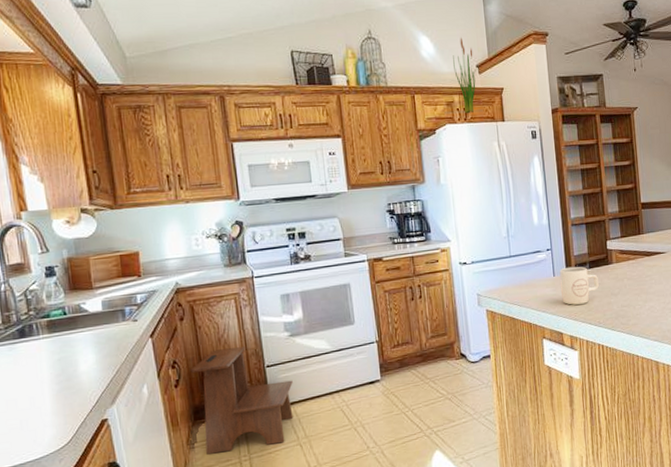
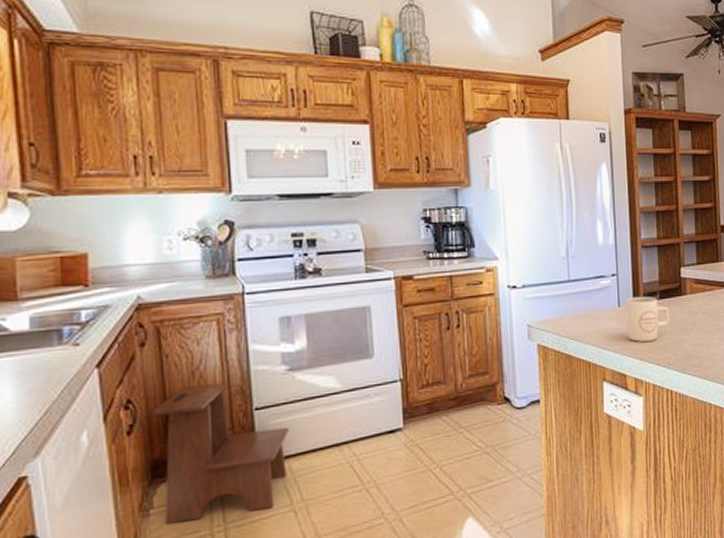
plant: present [453,37,478,114] -> none [511,15,541,107]

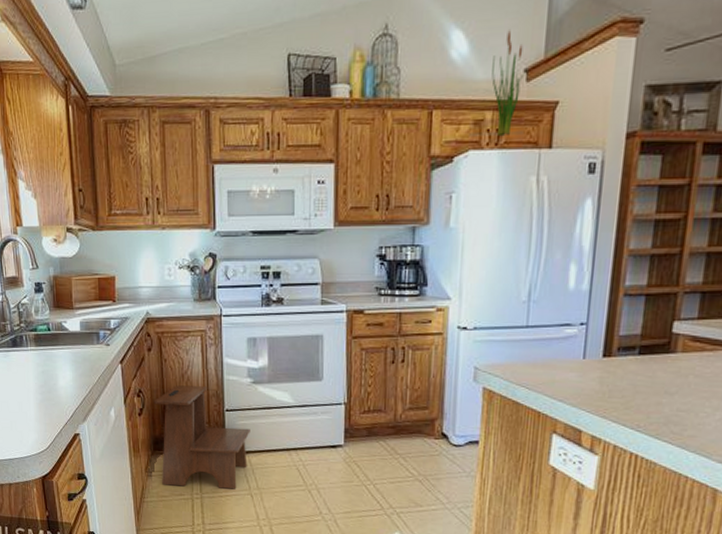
plant: none [511,15,541,107] -> present [491,30,527,137]
mug: present [625,296,670,342] -> none [589,349,650,399]

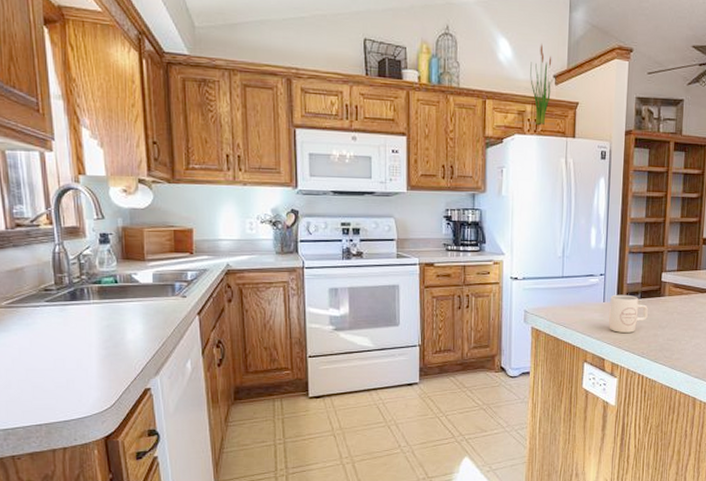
step stool: present [153,385,250,490] -> none [234,335,333,434]
mug: none [589,349,650,399] -> present [608,294,648,333]

